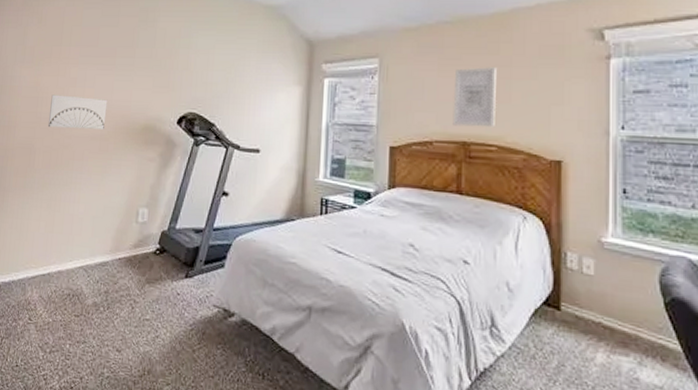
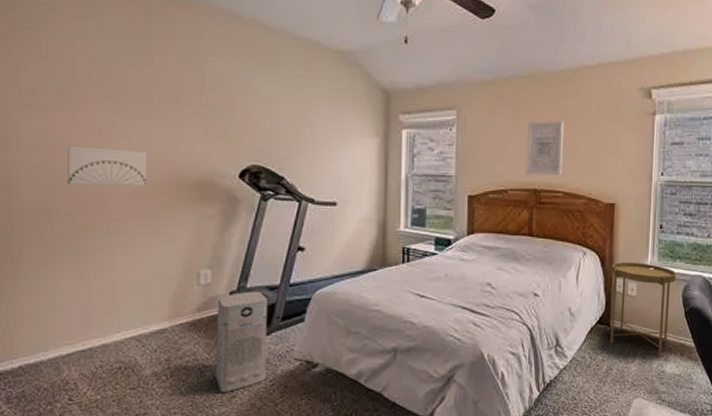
air purifier: none [143,232,193,331] -> present [215,291,267,392]
side table: none [561,231,649,358] -> present [610,262,676,357]

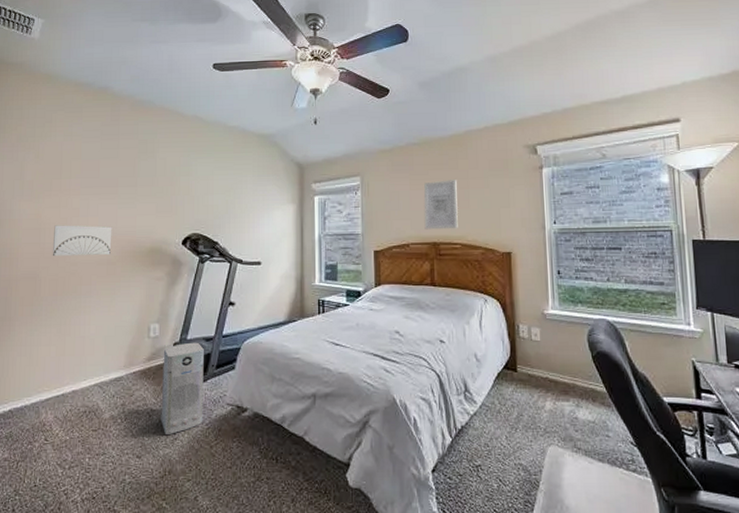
side table: present [610,262,676,357] -> none [514,308,579,403]

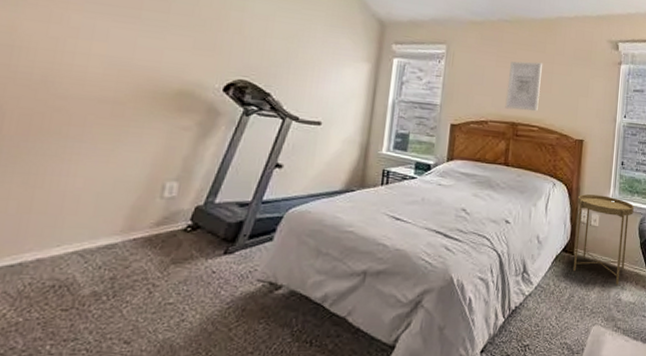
wall art: present [52,225,112,257] -> none [28,44,127,92]
air purifier: present [161,342,204,434] -> none [165,206,236,315]
side table: none [514,308,579,403] -> present [573,194,634,285]

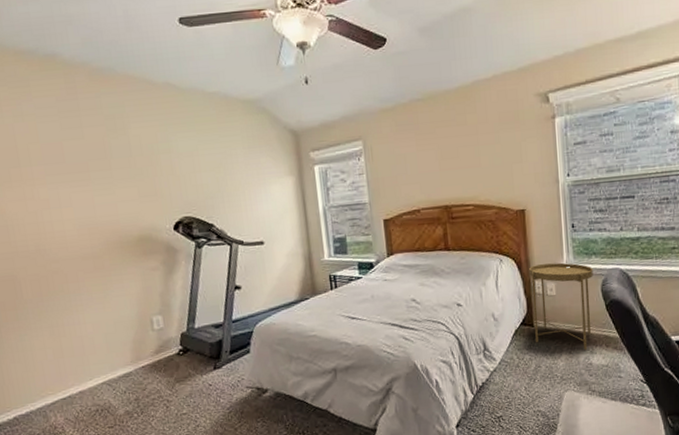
wall art: present [505,61,542,112] -> none [431,136,470,193]

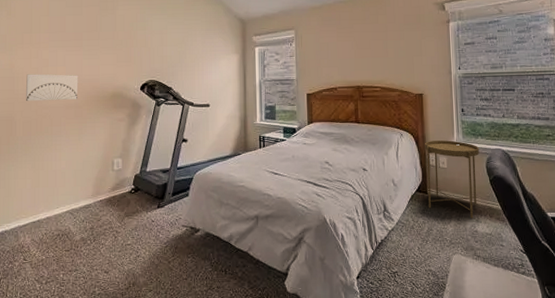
wall art: none [23,216,95,255] -> present [25,74,78,102]

